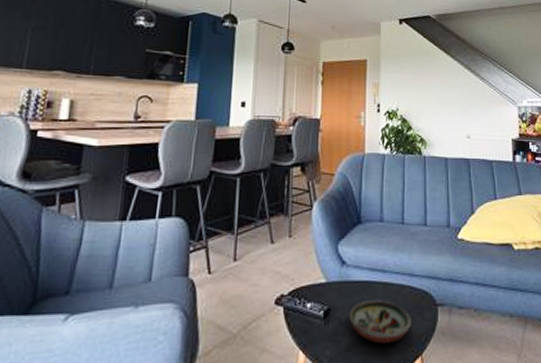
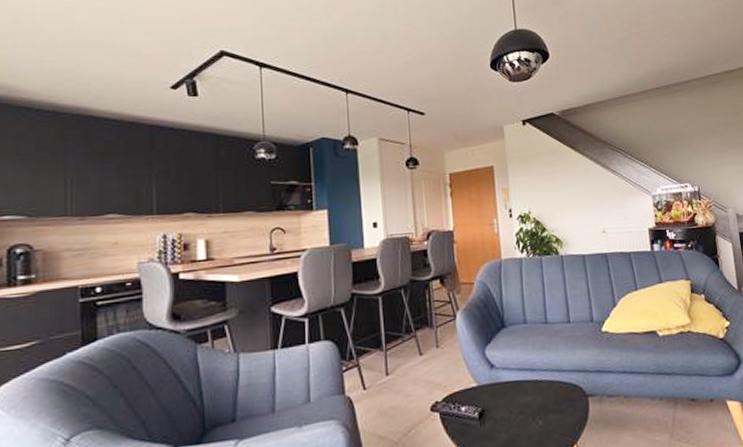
decorative bowl: present [349,300,411,344] -> none [503,397,564,437]

